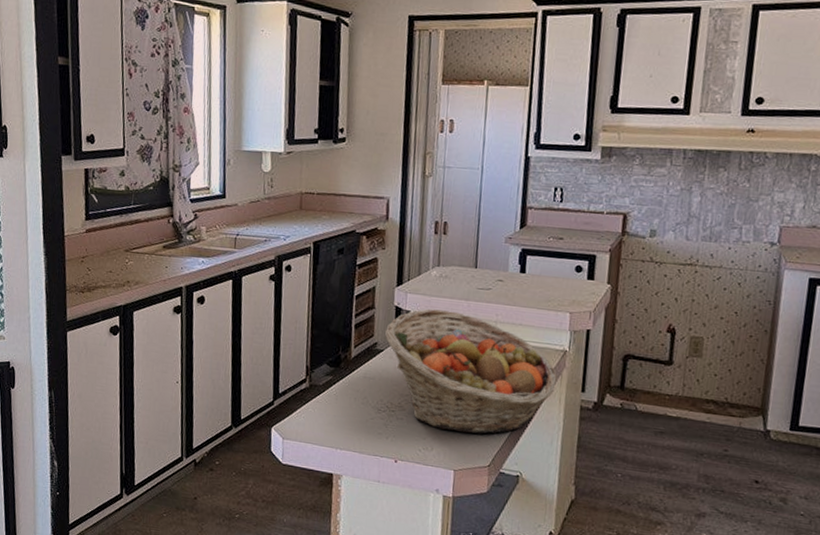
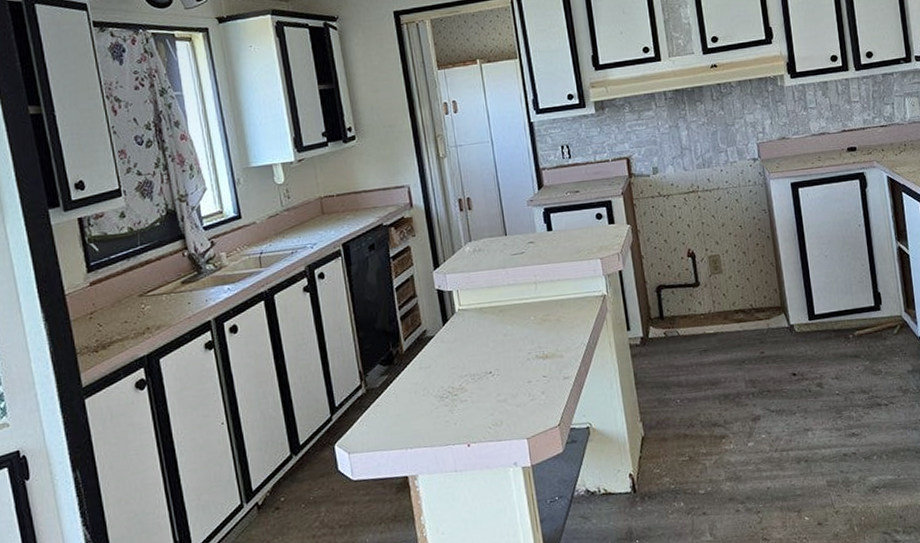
fruit basket: present [385,308,558,434] -> none [432,281,604,401]

